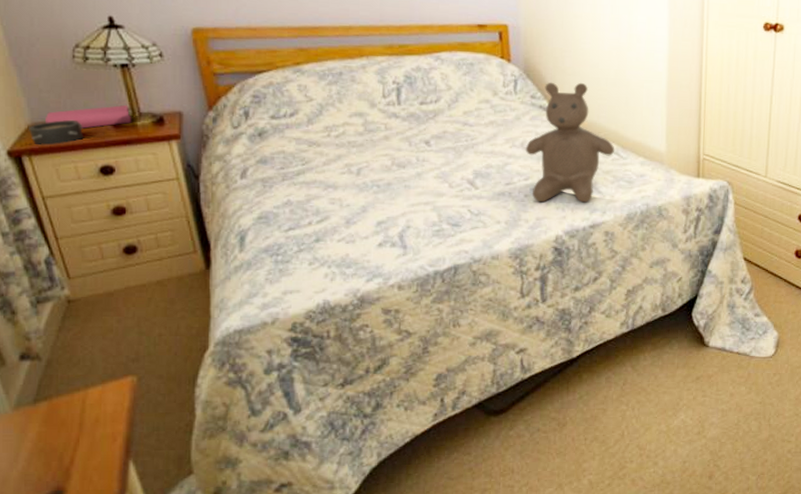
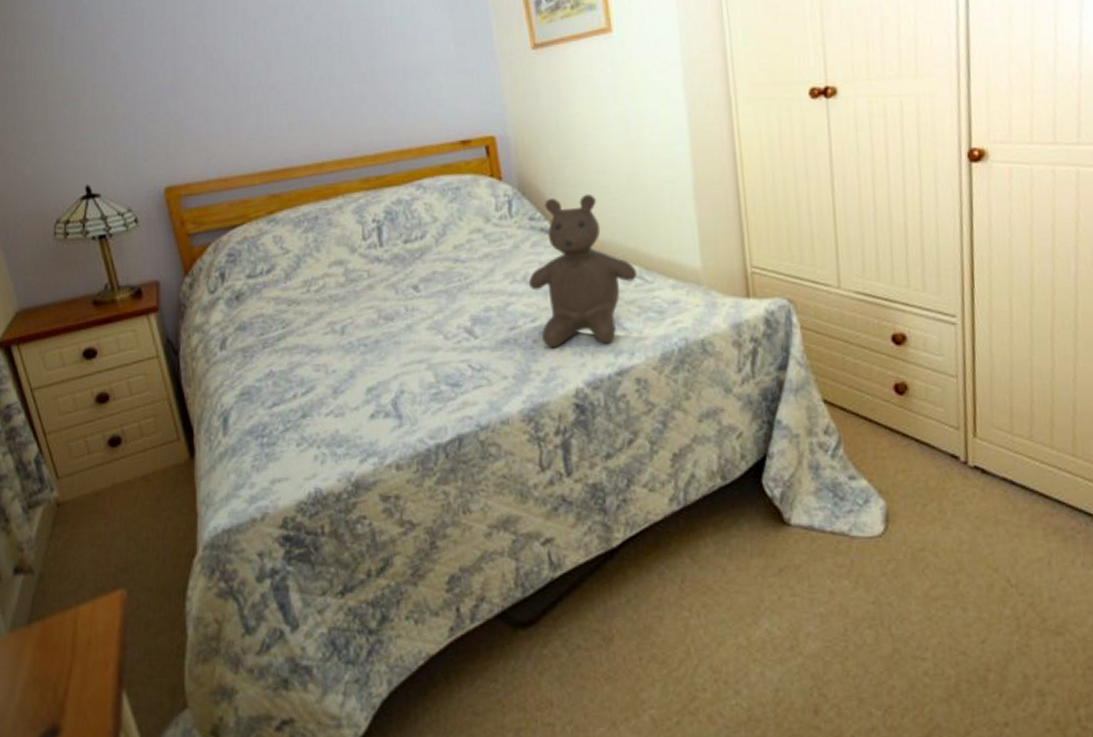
alarm clock: present [29,119,84,146] -> none [17,301,67,333]
book: present [46,104,131,129] -> none [32,279,110,310]

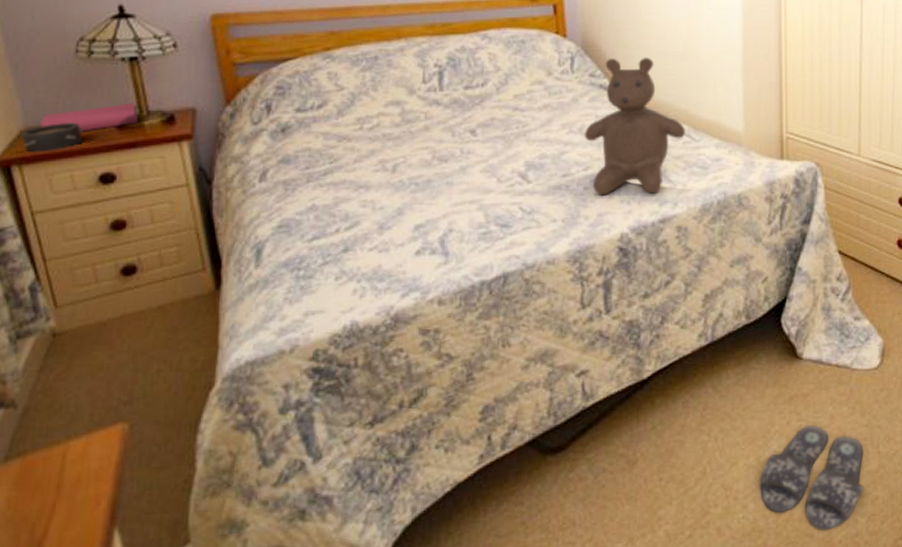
alarm clock: none [17,301,67,333] -> present [21,122,84,153]
book: none [32,279,110,310] -> present [41,102,138,132]
slippers: none [751,600,877,724] -> present [759,424,864,532]

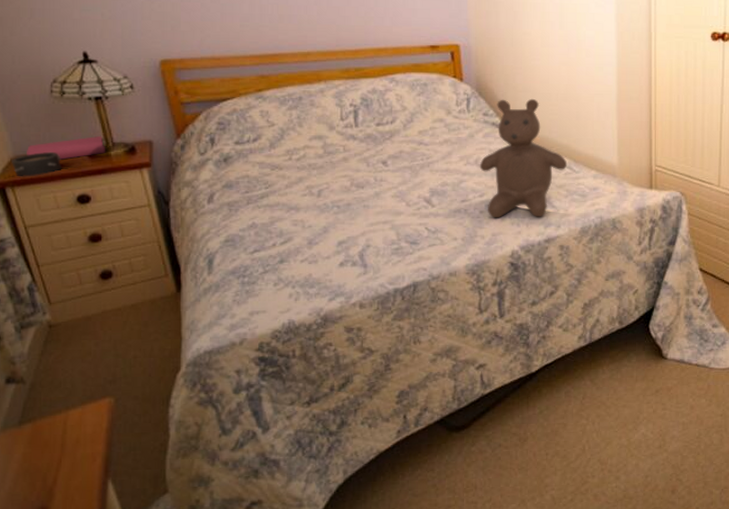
slippers: present [759,424,864,532] -> none [629,413,719,500]

